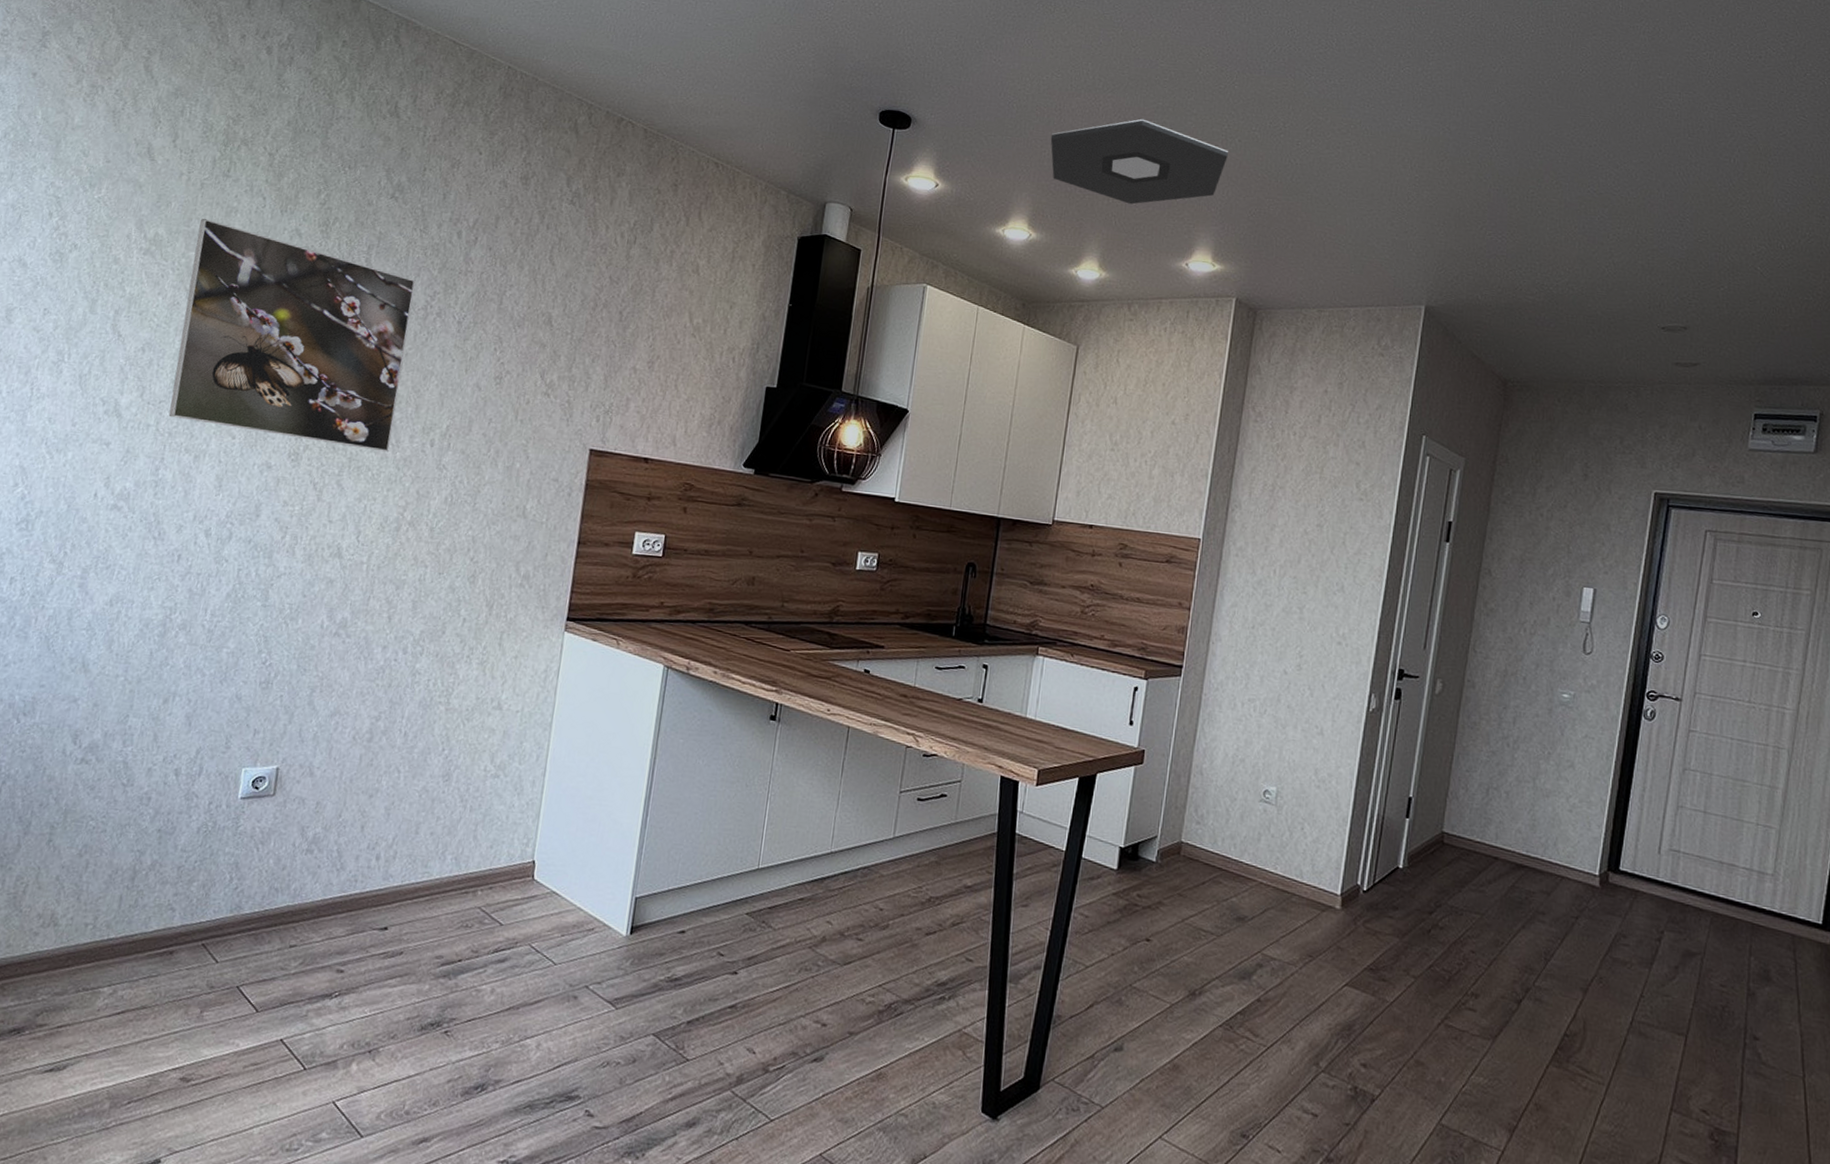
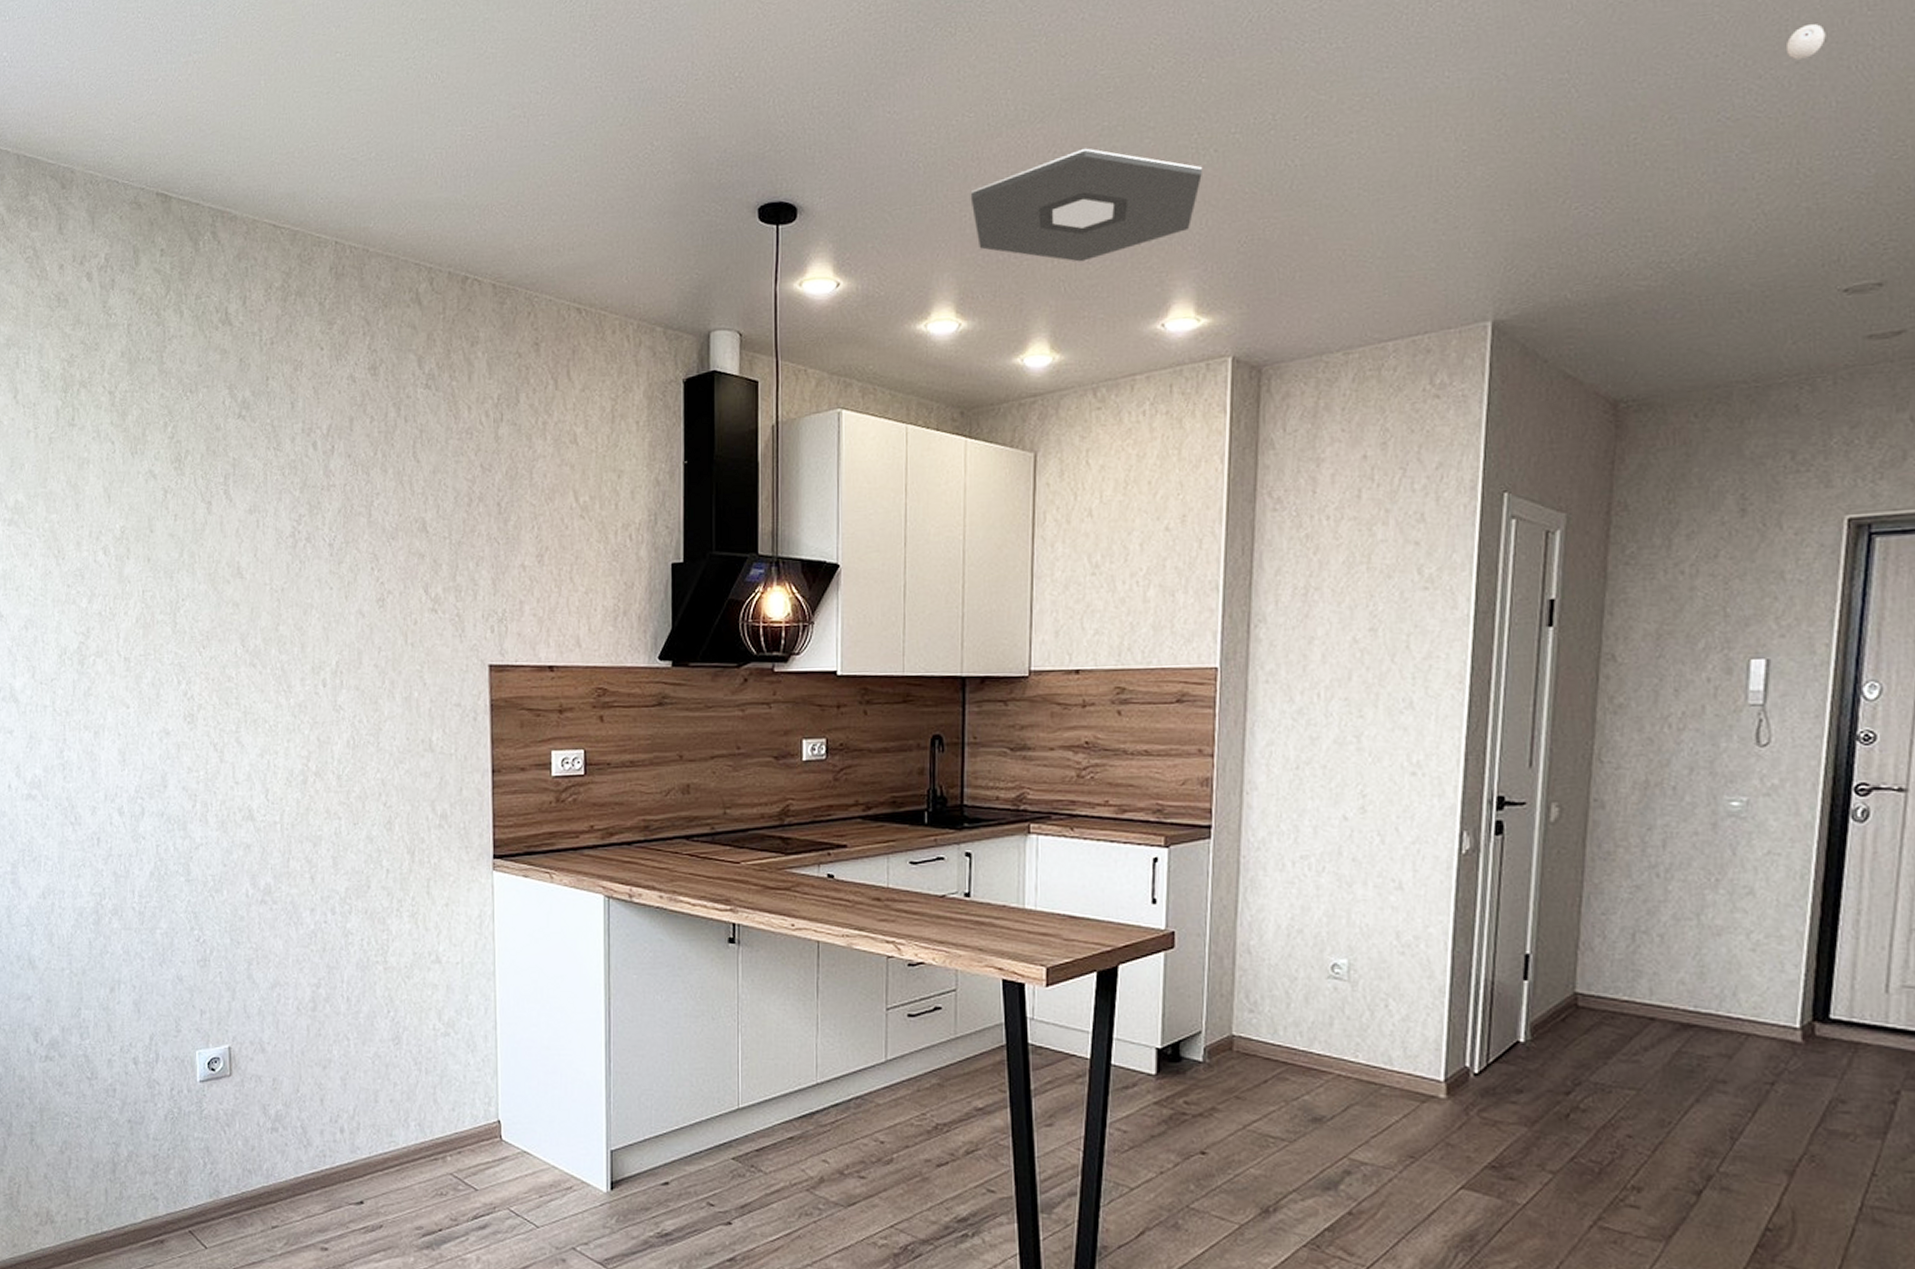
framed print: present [168,218,416,453] -> none [55,475,283,701]
eyeball: none [1635,138,1661,161] -> present [1785,24,1826,60]

